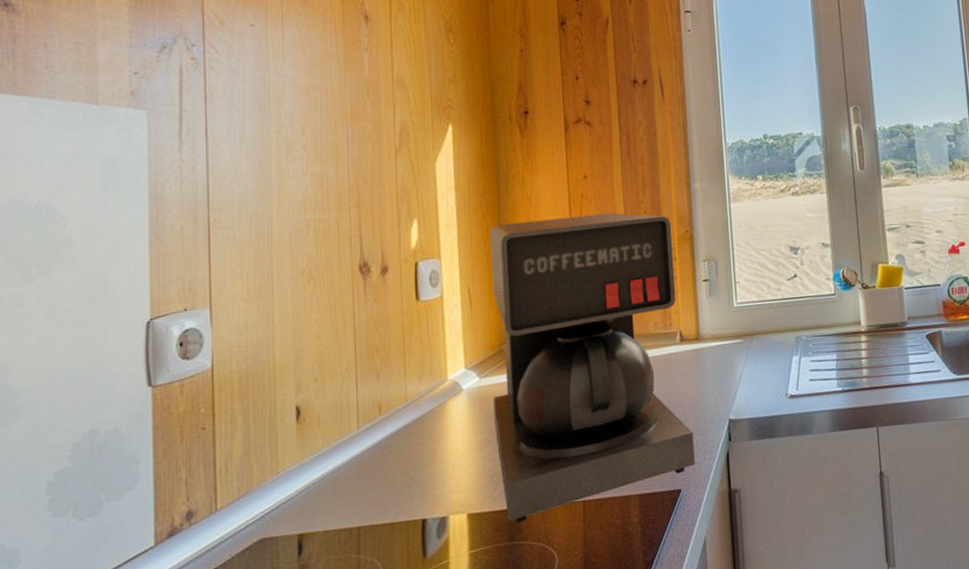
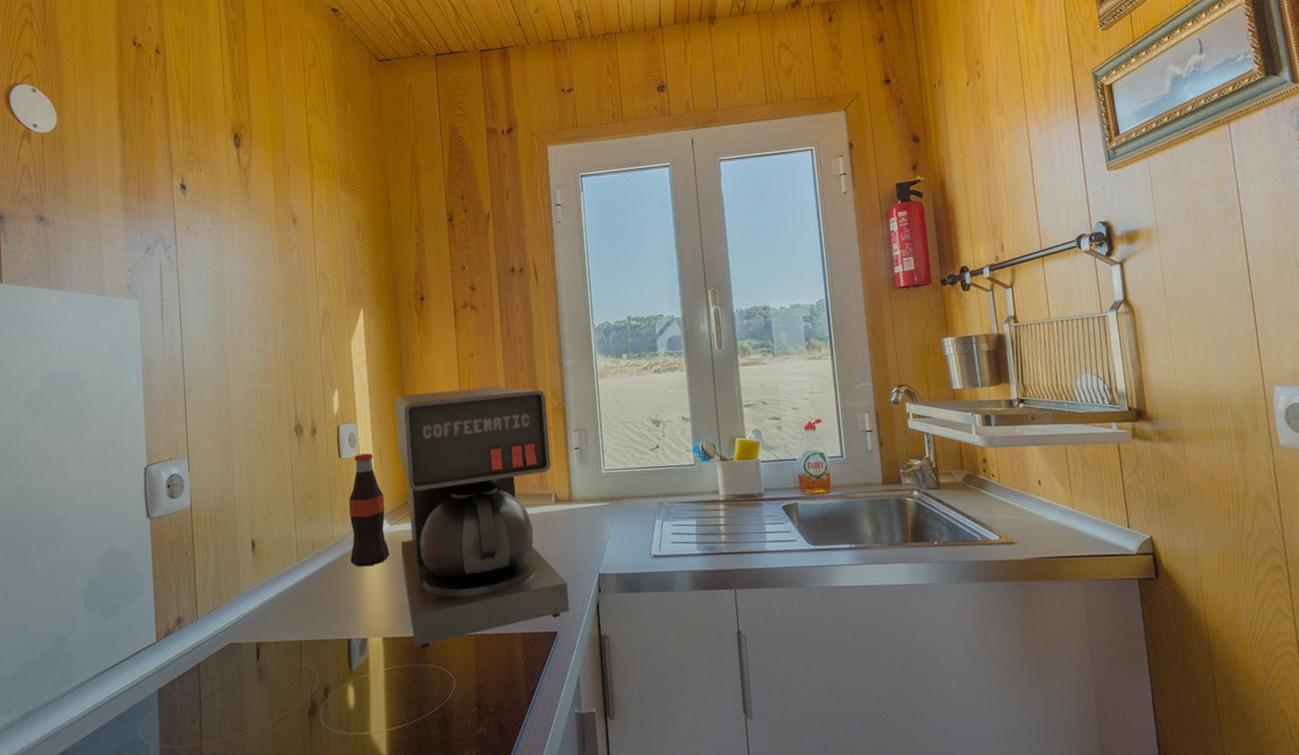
bottle: none [428,293,479,431] -> present [349,453,390,567]

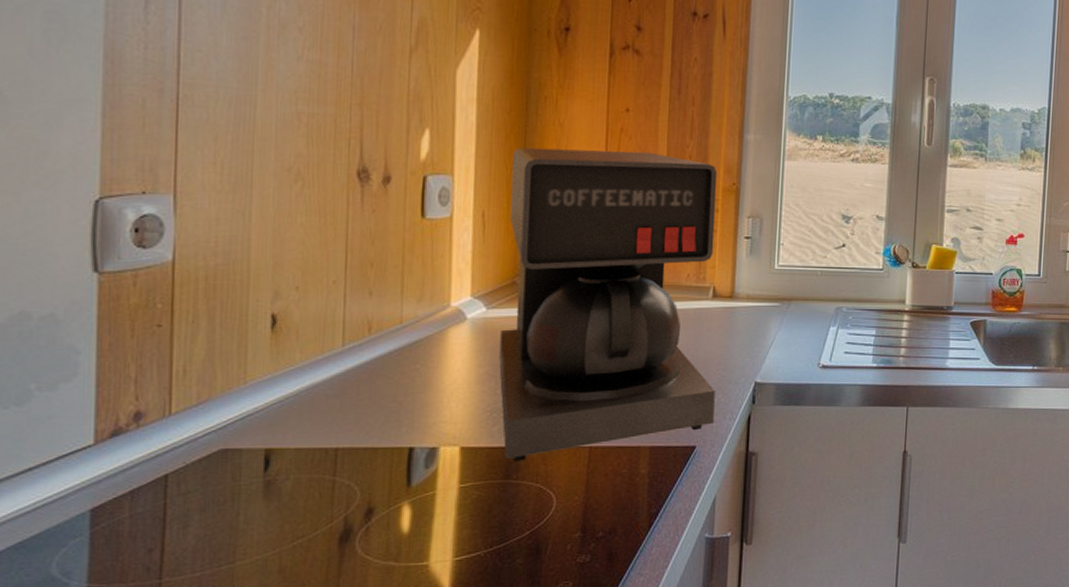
bottle: present [349,453,390,567] -> none [424,215,483,359]

